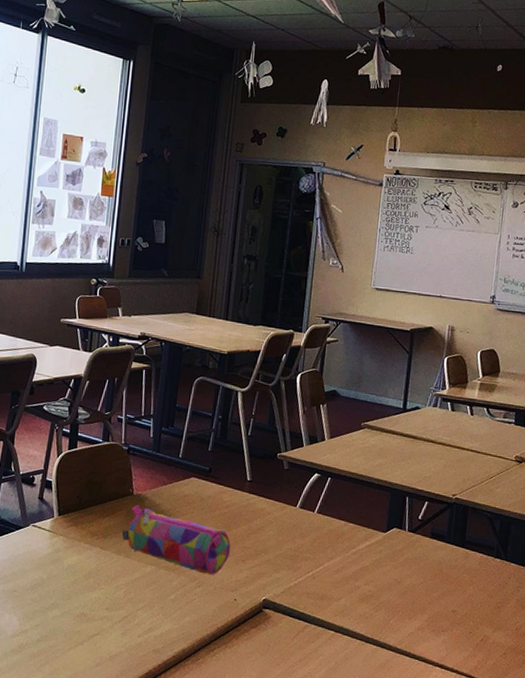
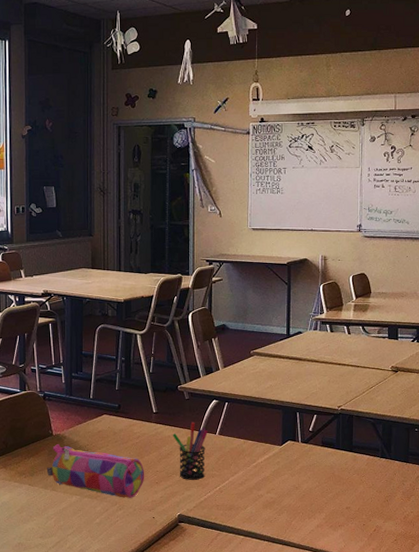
pen holder: none [266,495,305,562] -> present [172,422,208,481]

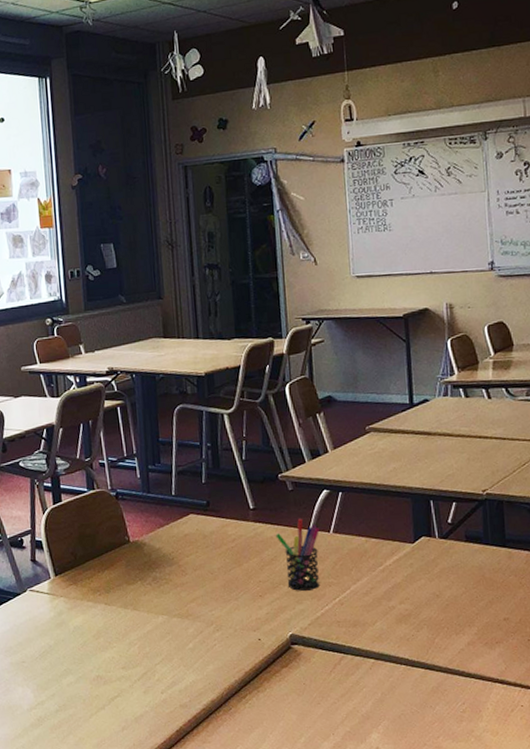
pencil case: present [46,444,145,498] -> none [124,553,246,616]

